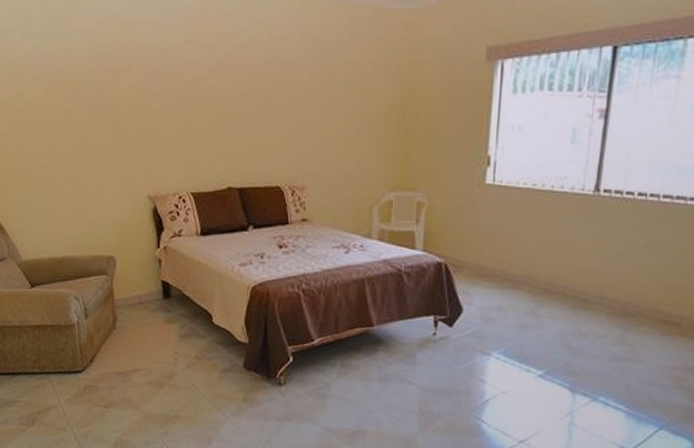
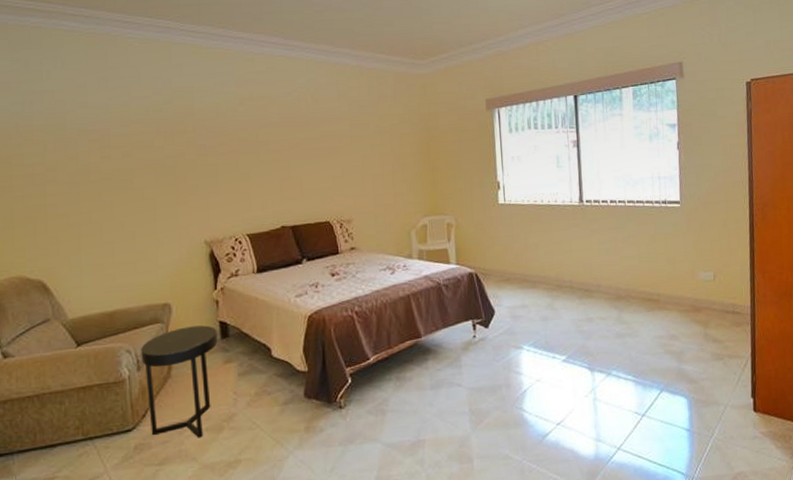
side table: none [88,282,160,390] -> present [141,325,218,438]

